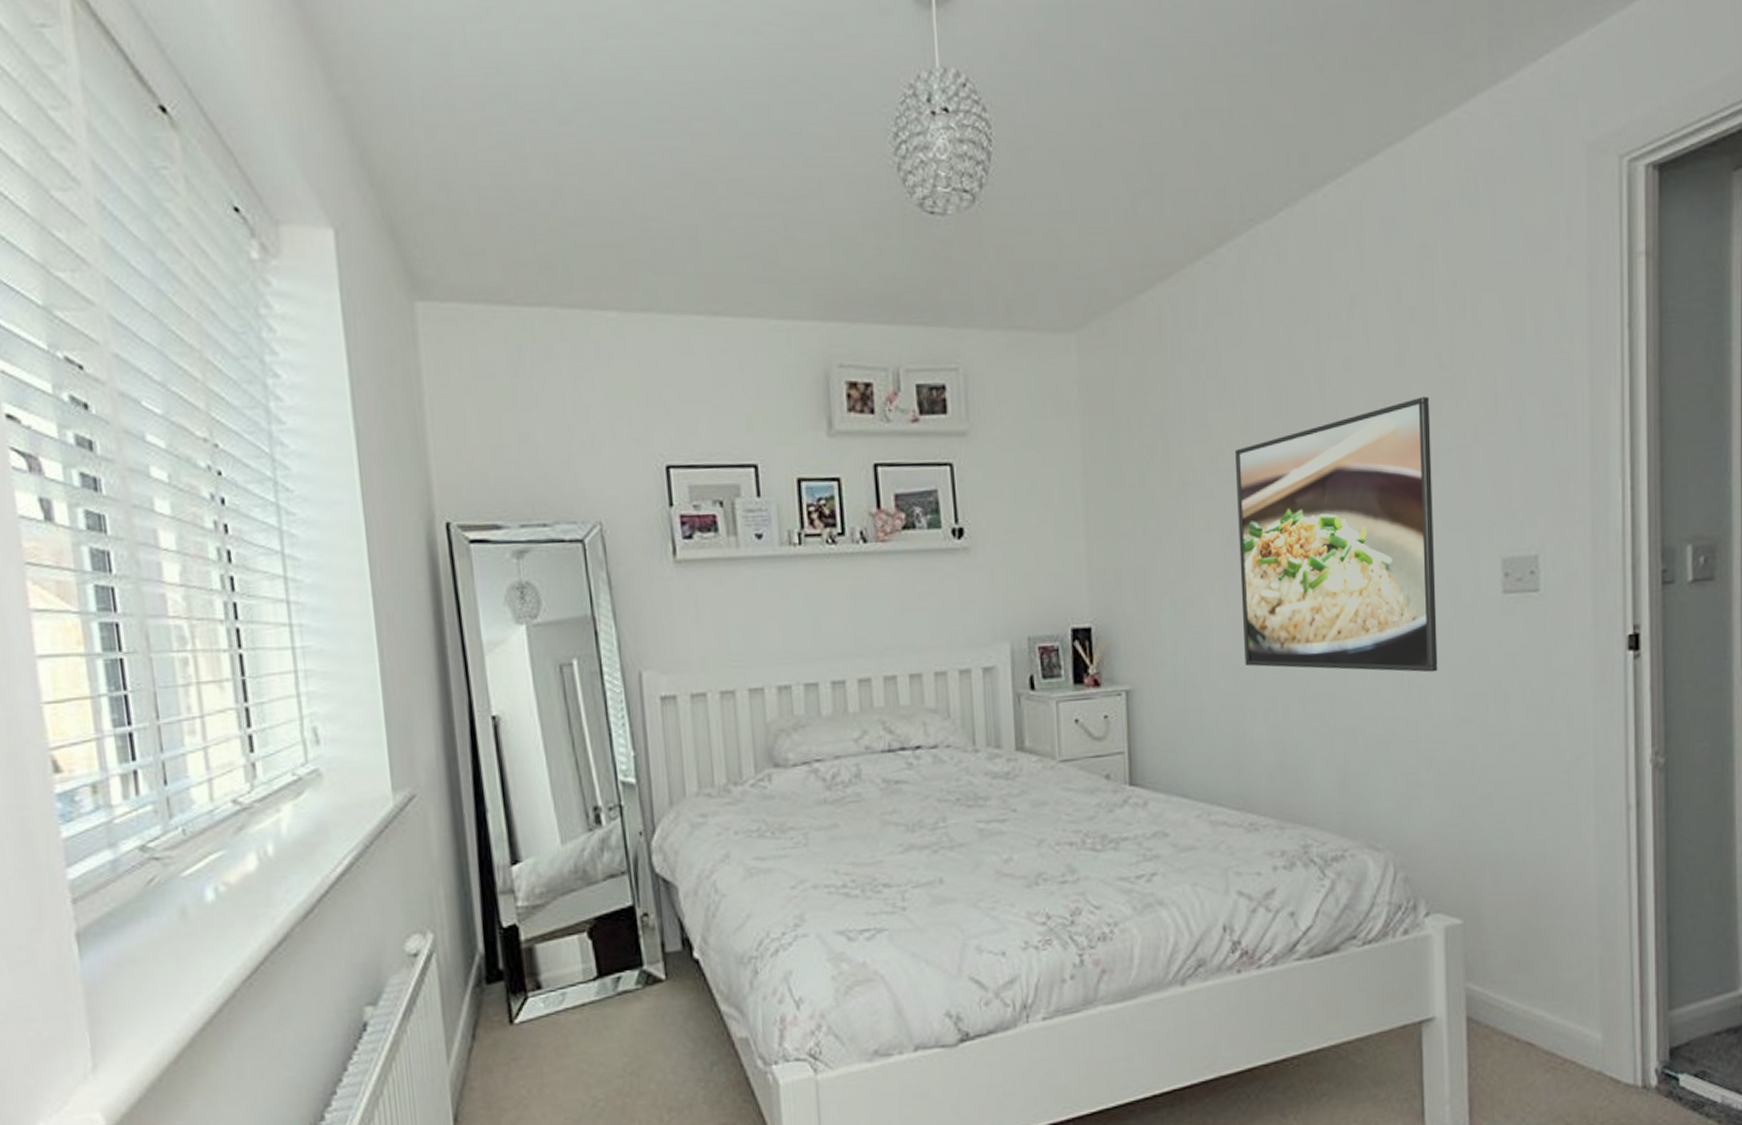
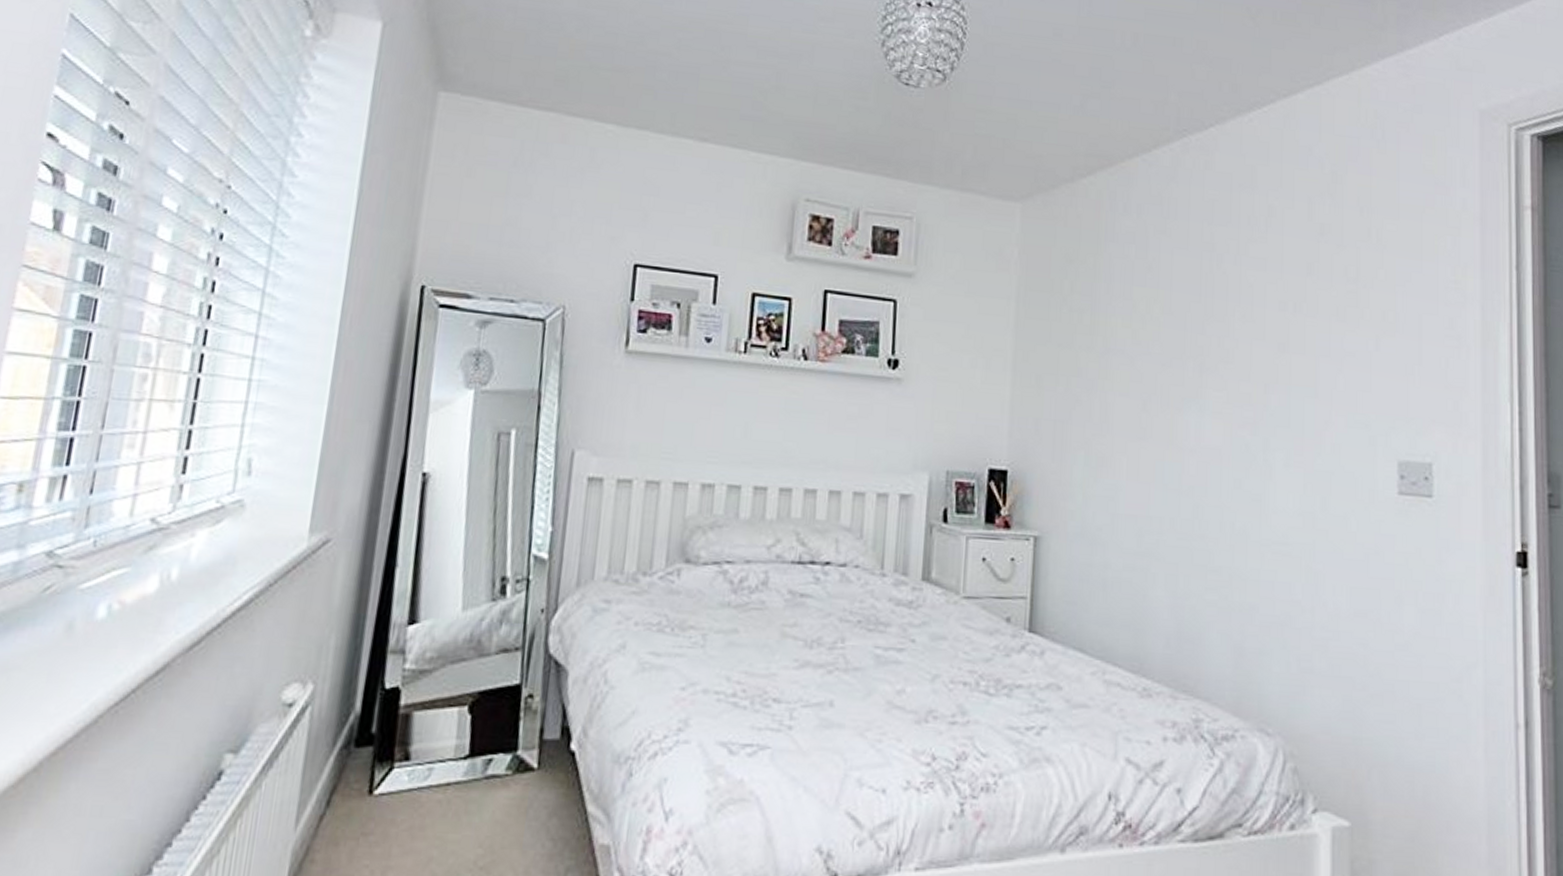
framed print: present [1234,396,1438,673] -> none [1151,303,1336,561]

